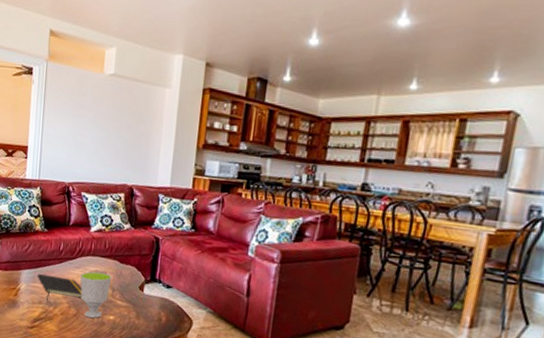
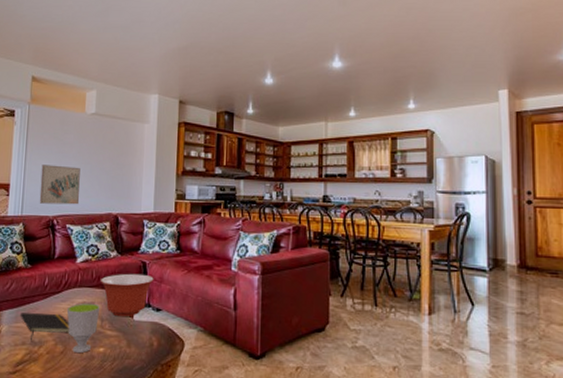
wall art: none [55,128,97,173] -> present [39,165,80,205]
mixing bowl: none [112,247,166,290] -> present [99,273,154,317]

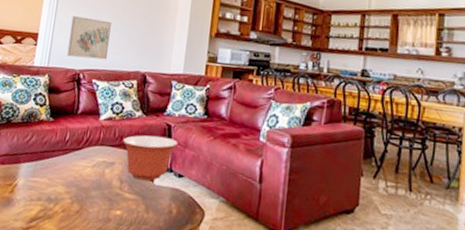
notepad: present [19,312,70,341] -> none [37,167,88,197]
cup: present [66,303,101,354] -> none [85,162,121,215]

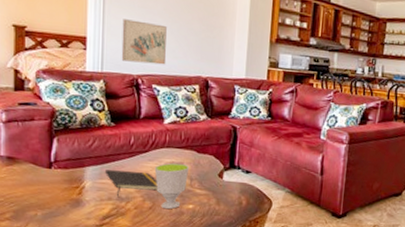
notepad: none [37,167,88,197] -> present [104,170,158,197]
cup: none [85,162,121,215] -> present [154,162,190,210]
mixing bowl: present [122,135,178,181] -> none [188,136,244,178]

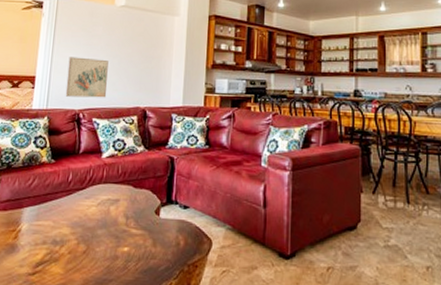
notepad: present [104,170,158,197] -> none [41,210,93,240]
cup: present [154,162,190,210] -> none [90,199,126,254]

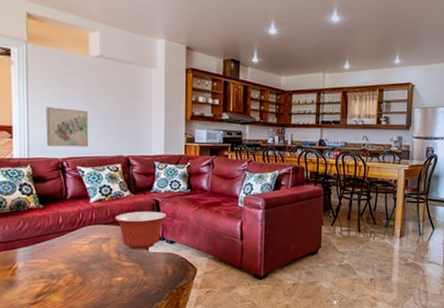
mixing bowl: none [125,169,182,215] -> present [114,211,167,250]

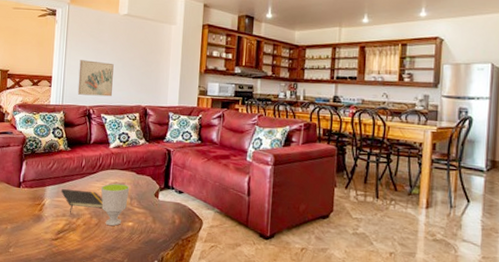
notepad: none [35,249,87,275] -> present [60,189,103,213]
cup: none [83,238,117,283] -> present [100,183,130,226]
mixing bowl: present [114,211,167,250] -> none [129,159,177,197]

